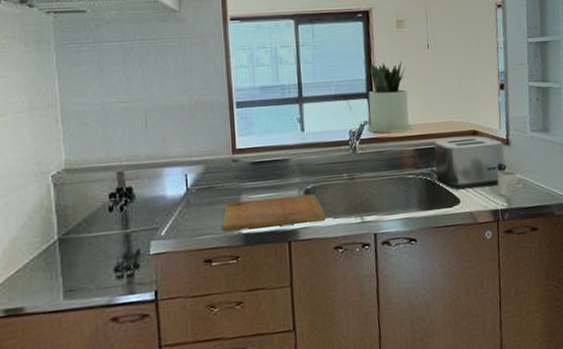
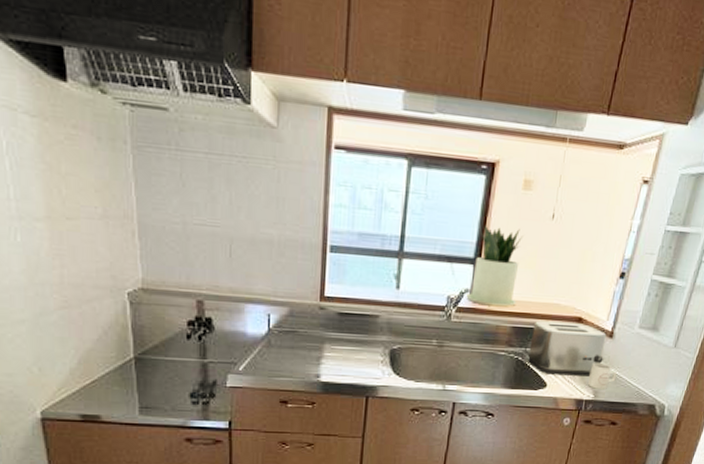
cutting board: present [221,193,326,232] -> none [300,350,408,382]

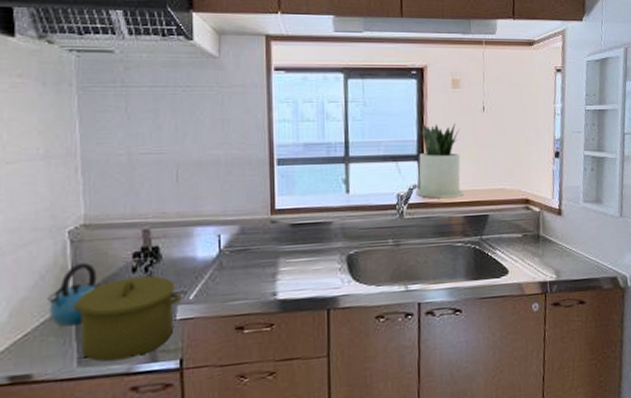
kettle: none [111,325,155,379] -> present [47,263,97,327]
cooking pot: none [135,343,232,416] -> present [74,275,181,363]
toaster: present [528,321,607,376] -> none [484,205,558,260]
mug: present [588,362,617,391] -> none [547,240,574,270]

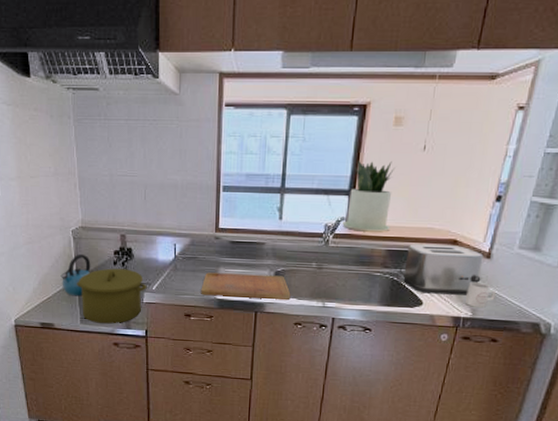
cutting board: none [256,259,368,298] -> present [201,272,291,300]
toaster: none [484,205,558,260] -> present [403,244,484,295]
mug: none [547,240,574,270] -> present [466,281,496,309]

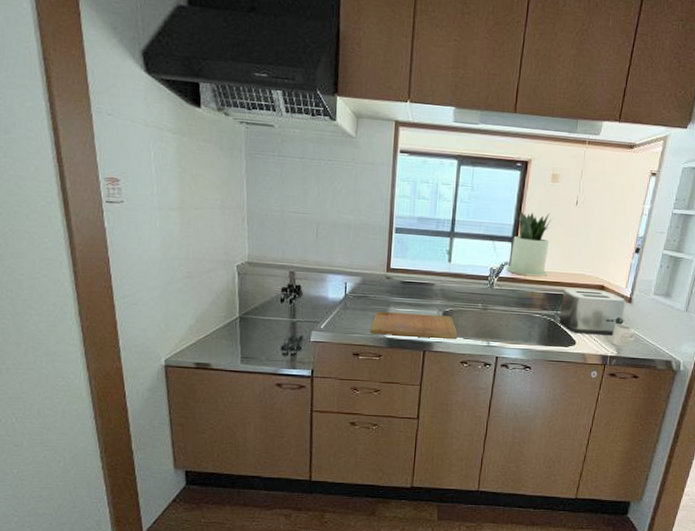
kettle: present [60,255,91,296] -> none [221,291,256,335]
cooking pot: present [77,268,147,325] -> none [239,305,315,365]

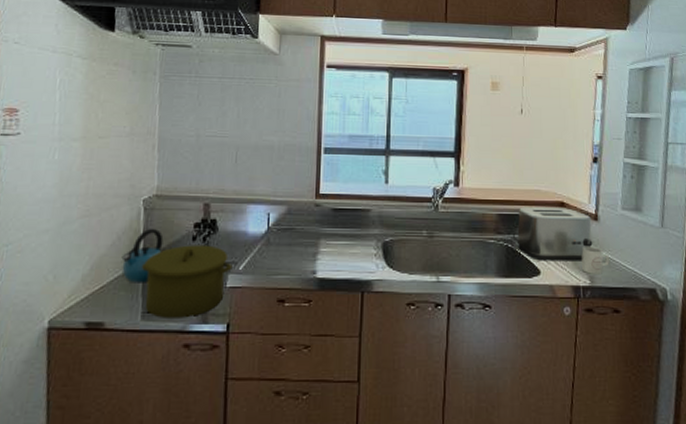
kettle: none [221,291,256,335] -> present [121,229,164,283]
cooking pot: none [239,305,315,365] -> present [142,245,233,320]
cutting board: present [370,311,458,339] -> none [297,246,401,275]
planter: present [506,211,553,277] -> none [451,123,499,195]

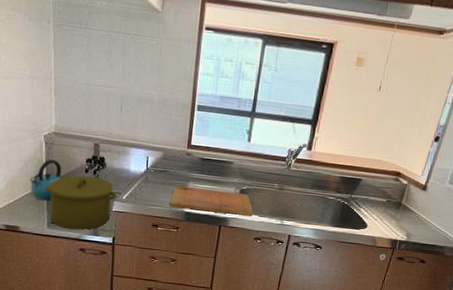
cutting board: none [297,246,401,275] -> present [169,186,253,216]
toaster: present [517,207,593,261] -> none [352,173,421,221]
mug: present [581,246,610,276] -> none [402,209,428,234]

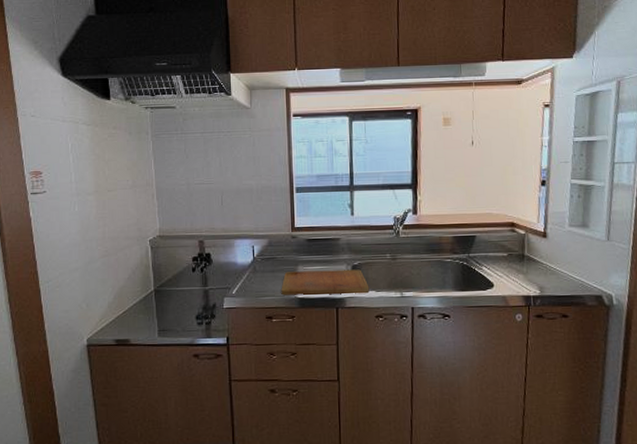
kettle: present [29,160,62,201] -> none [137,264,169,308]
cooking pot: present [46,175,117,231] -> none [154,275,227,336]

